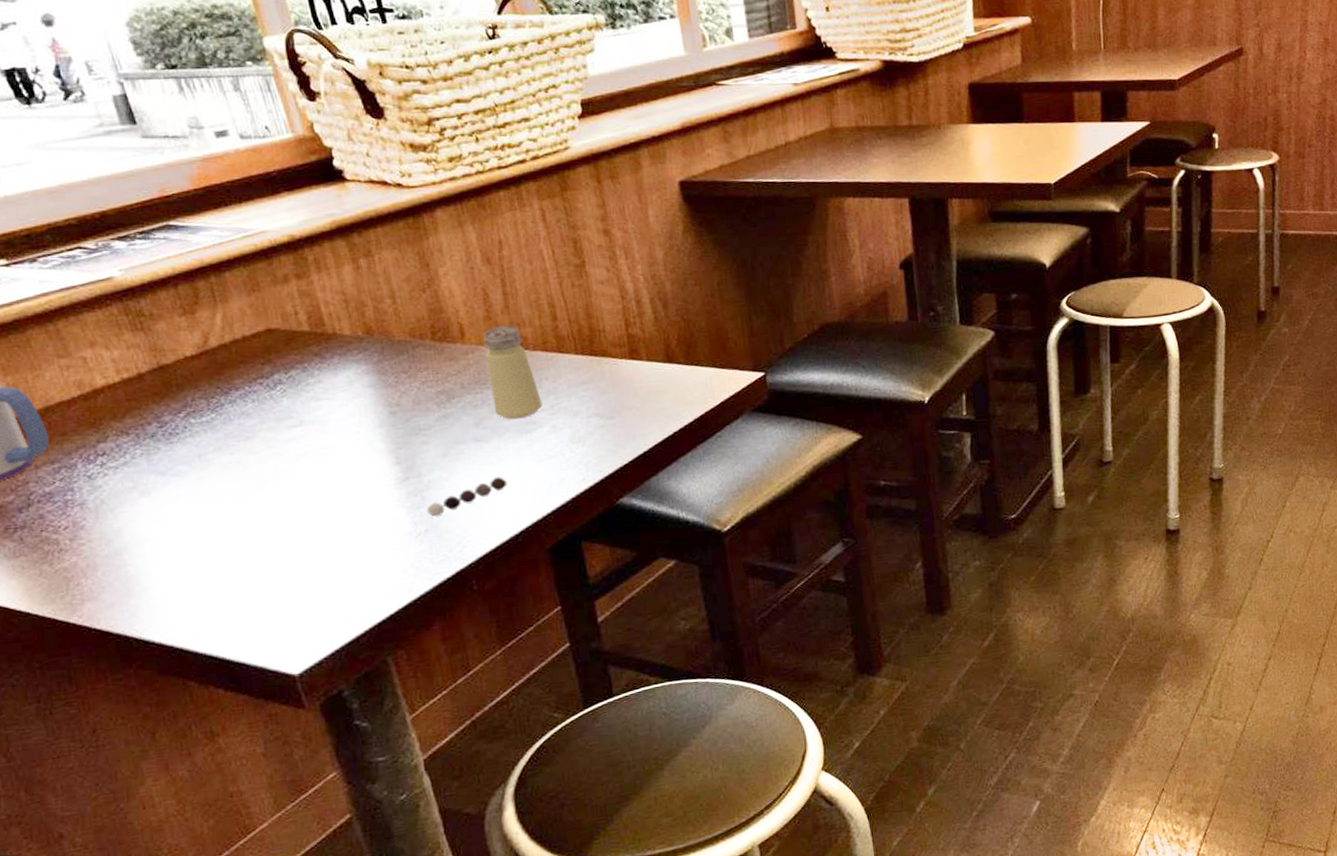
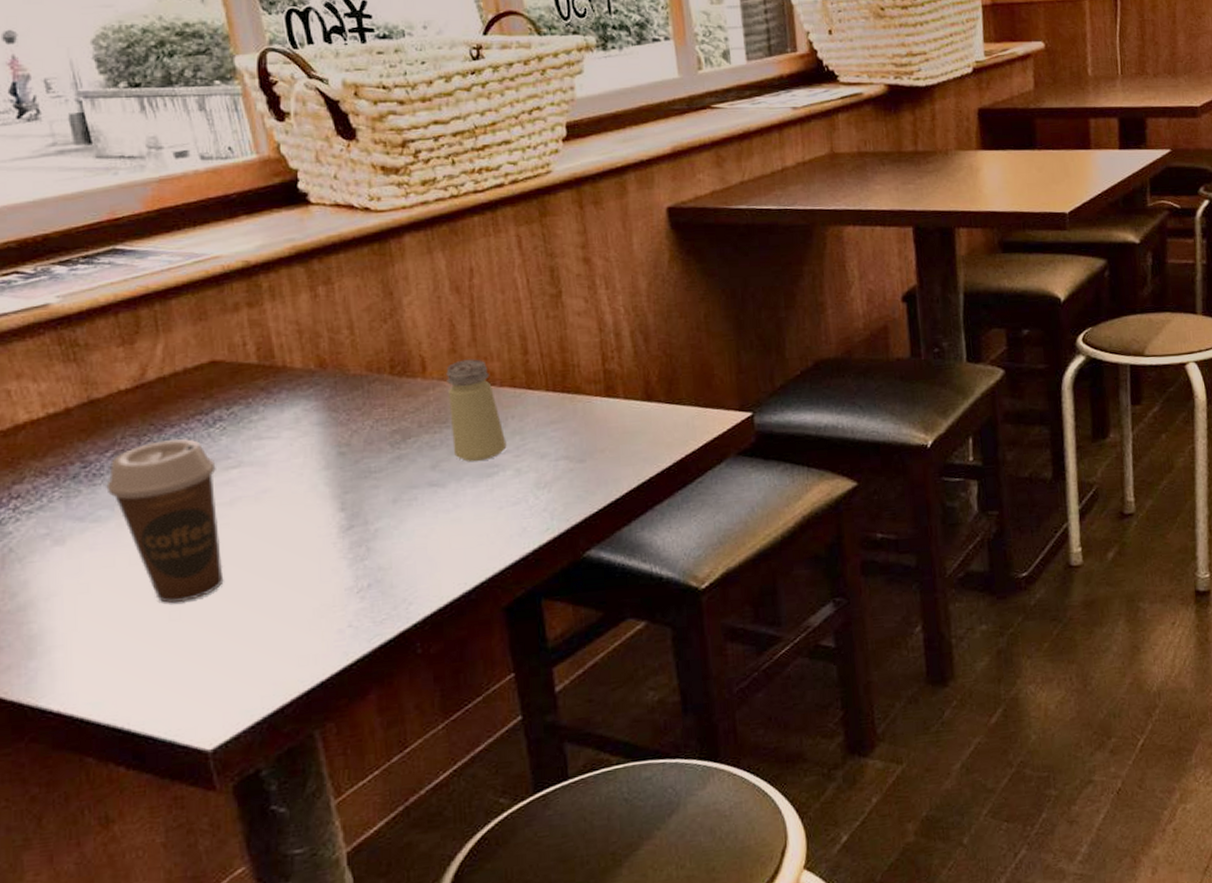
coffee cup: none [182,400,296,547] -> present [106,439,224,603]
pepper shaker: present [426,477,508,518] -> none [371,525,463,571]

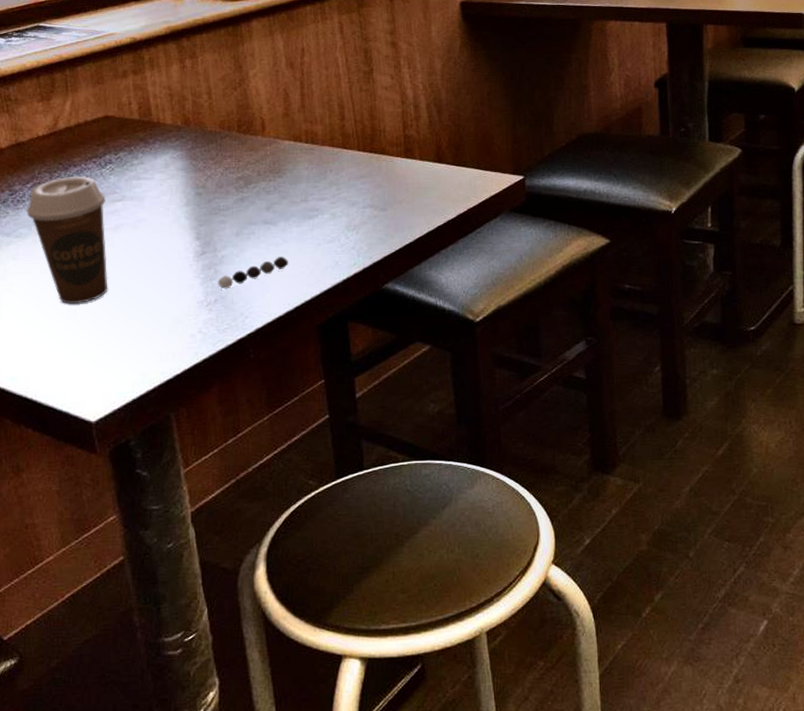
pepper shaker: none [371,525,463,571] -> present [218,257,288,289]
saltshaker: present [446,359,507,462] -> none [281,122,325,206]

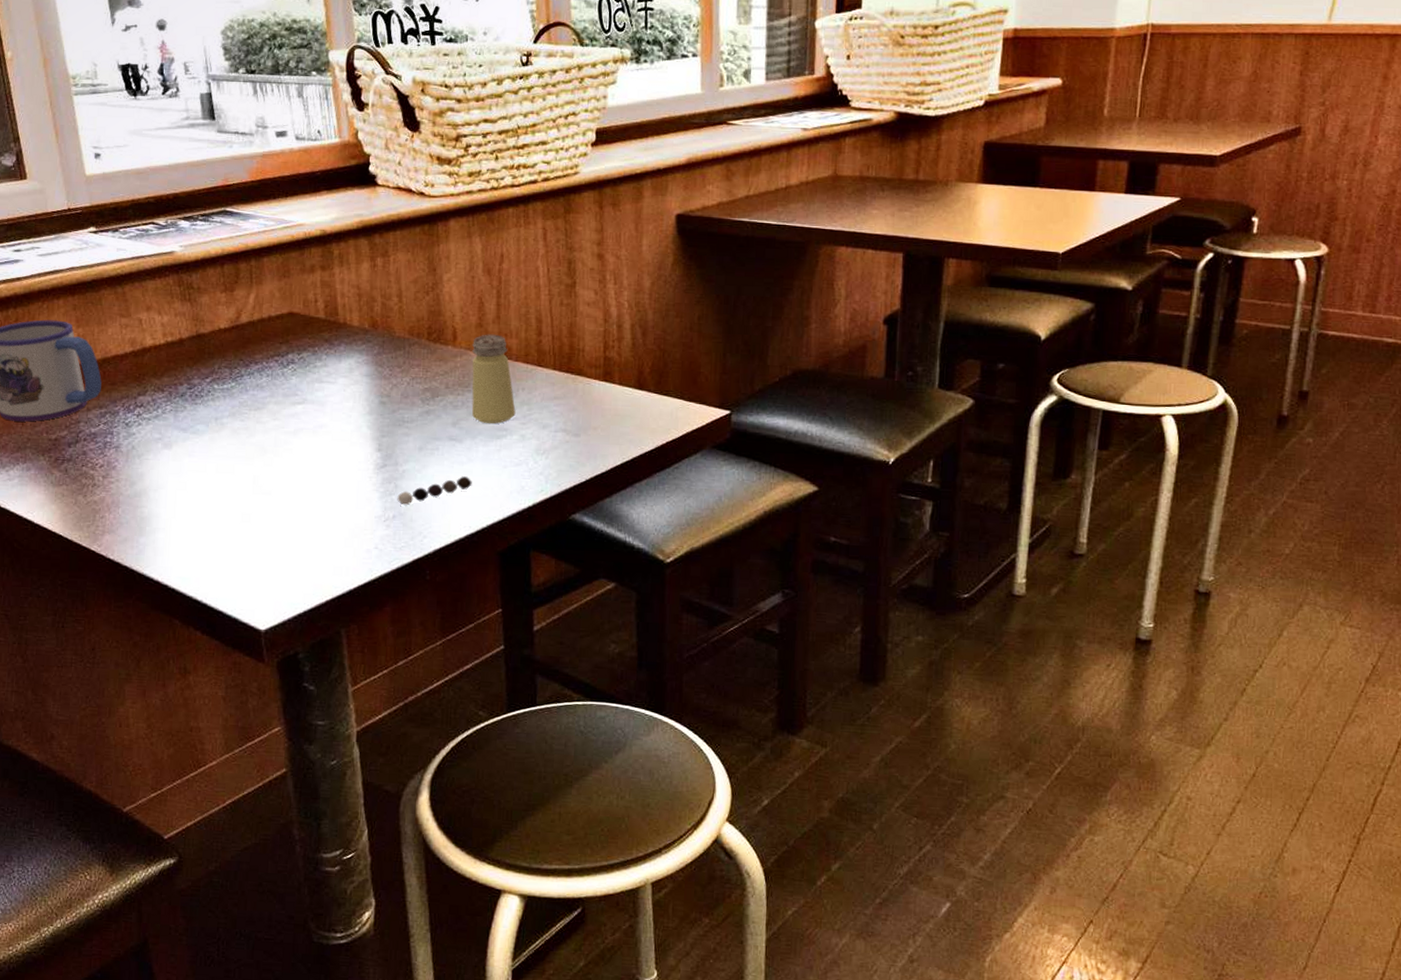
coffee cup: present [26,176,108,305] -> none [204,374,286,509]
saltshaker: none [281,122,325,206] -> present [471,334,516,424]

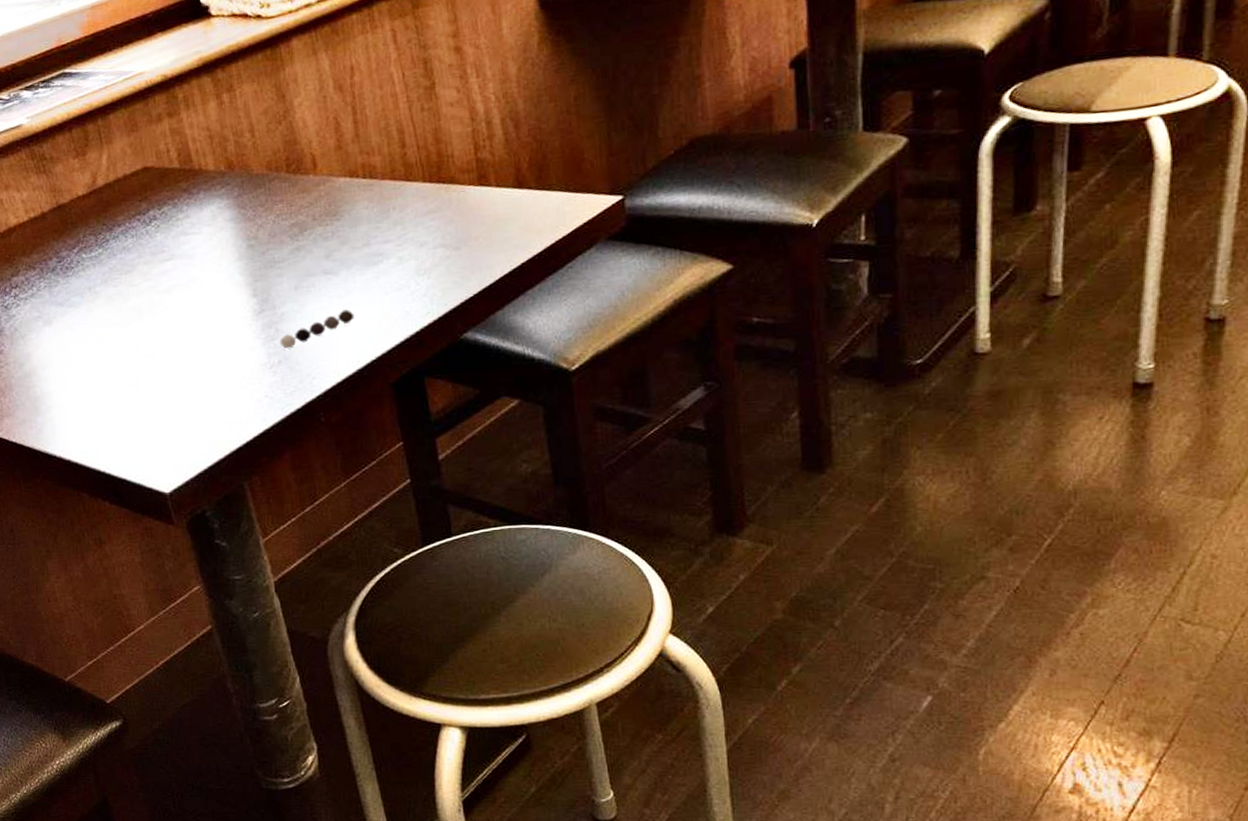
saltshaker: present [471,334,516,424] -> none [334,154,390,251]

